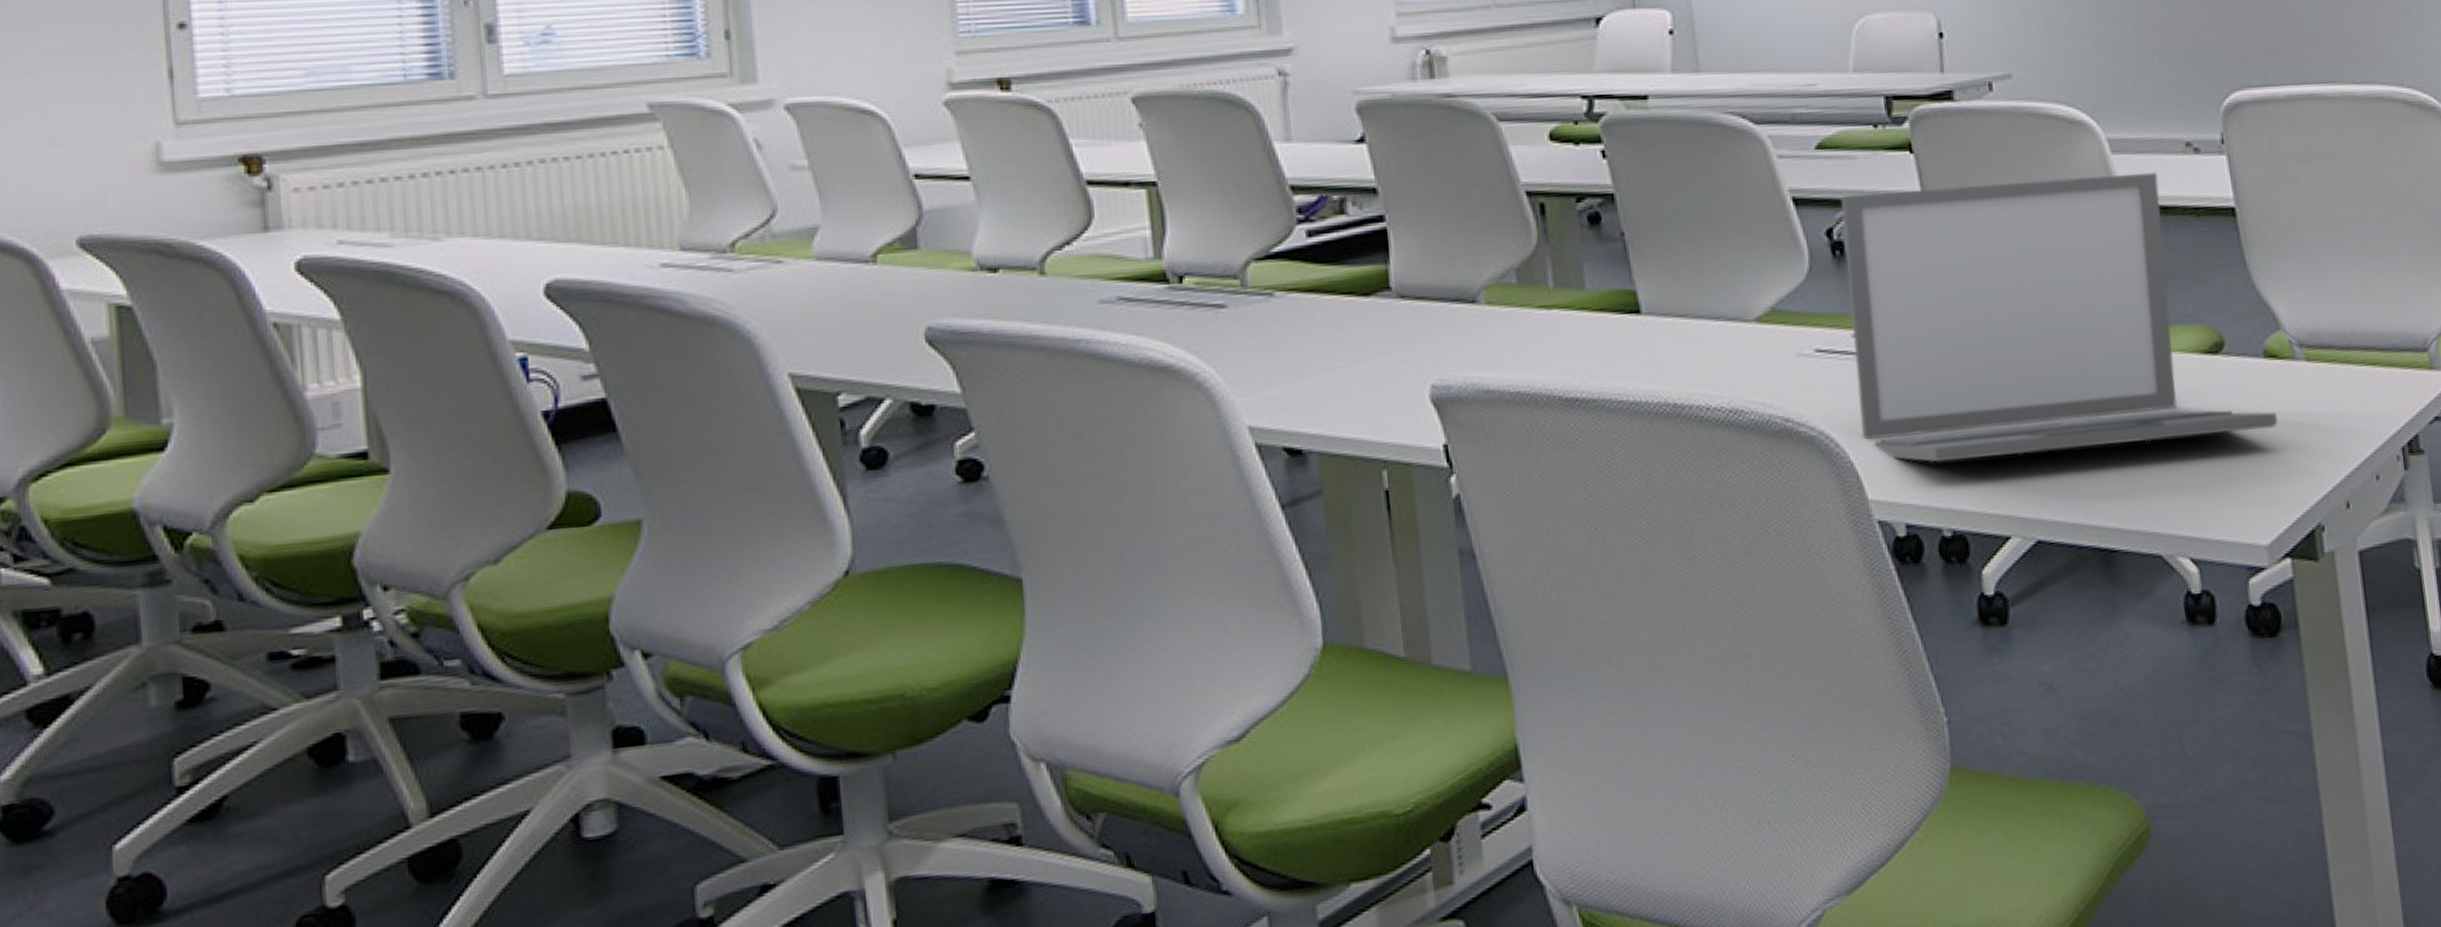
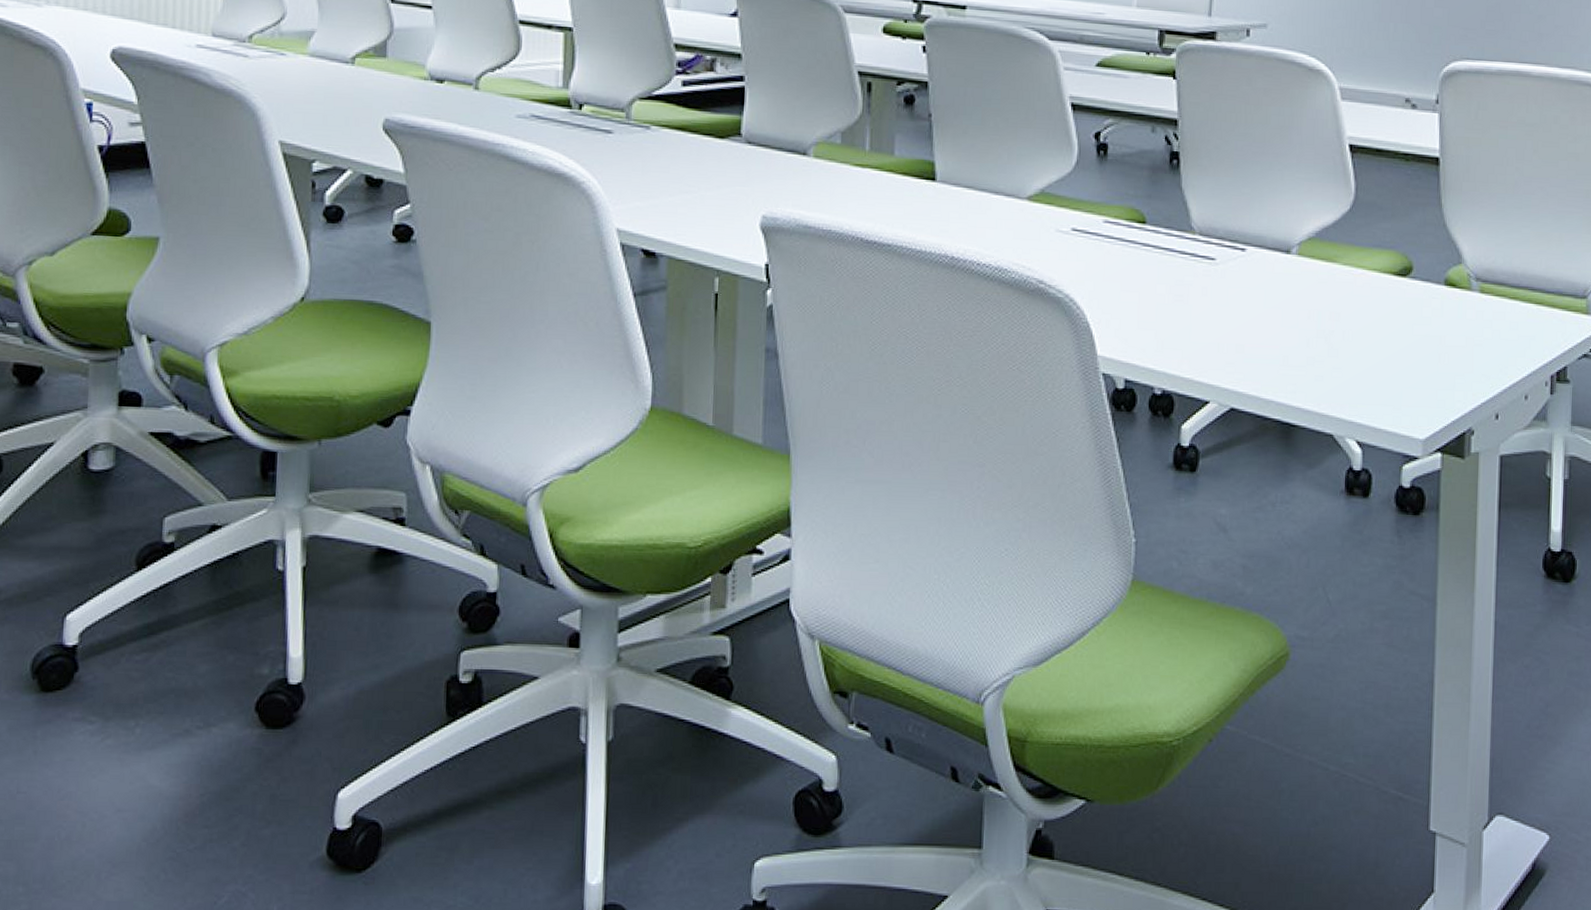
laptop: present [1841,172,2278,463] -> none [1101,106,1448,345]

